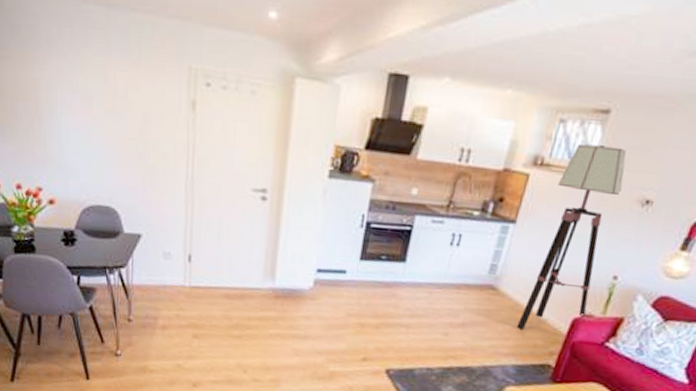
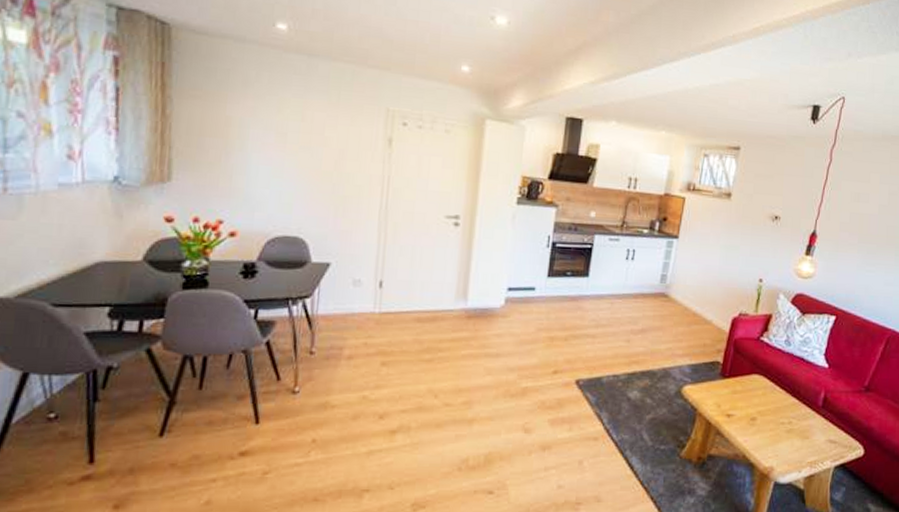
floor lamp: present [516,144,626,329] -> none [687,173,756,331]

